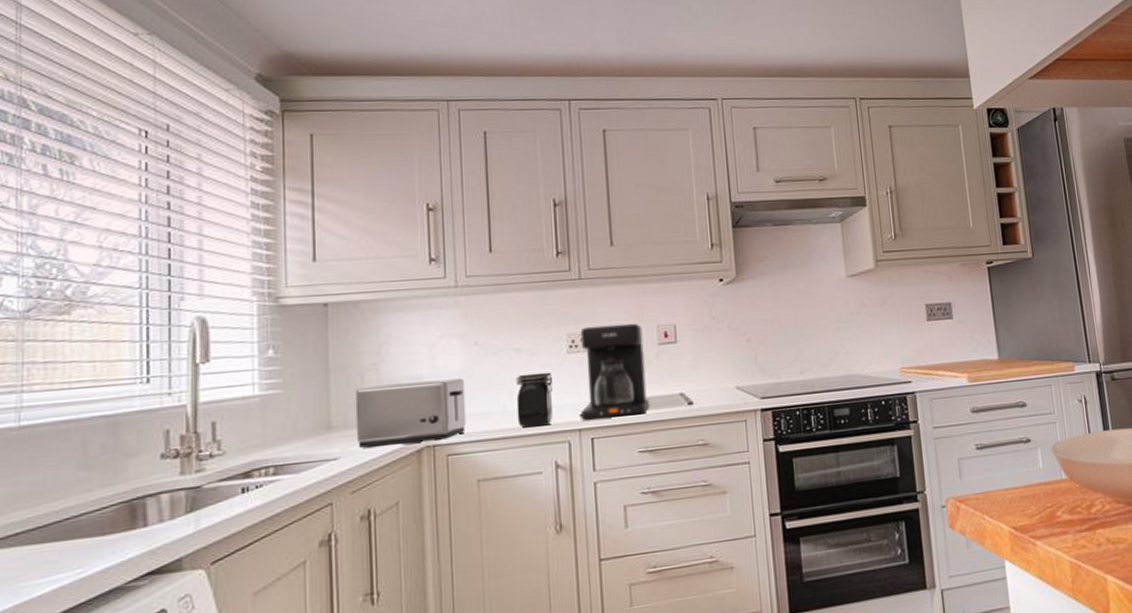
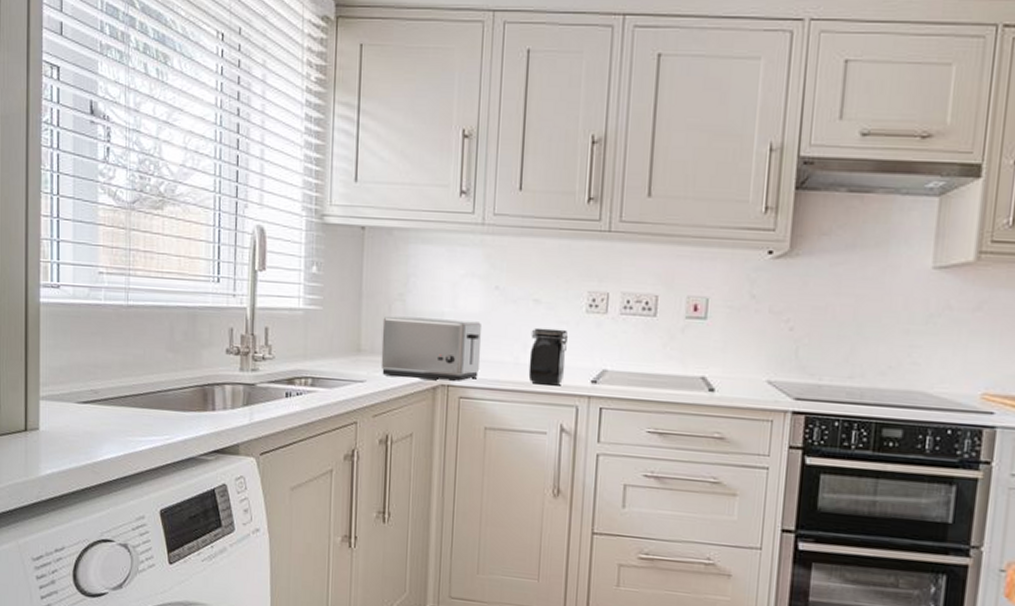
coffee maker: present [580,323,649,420] -> none [593,286,670,392]

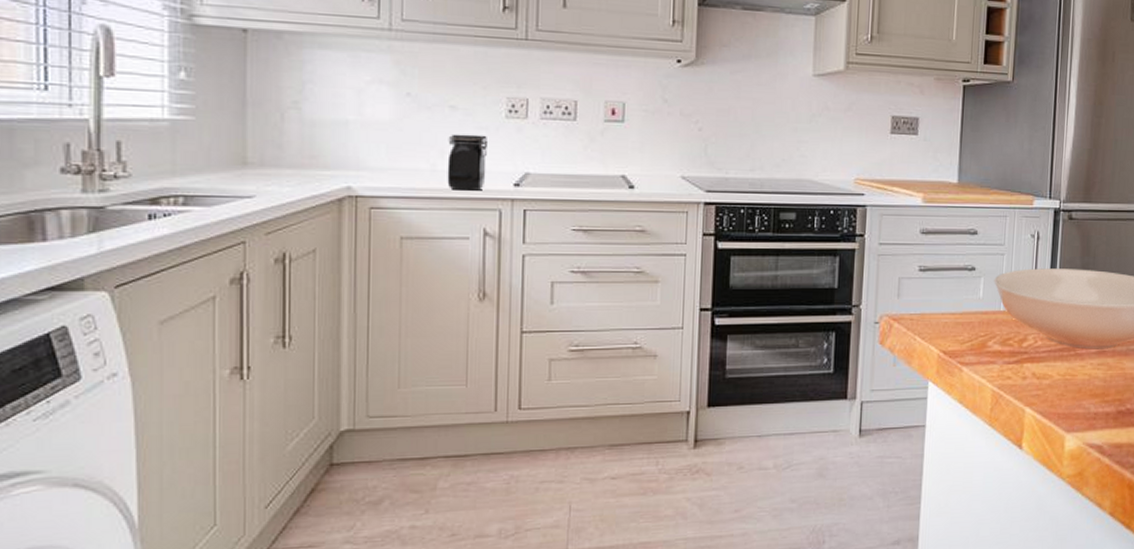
toaster: present [381,316,483,382] -> none [273,125,394,193]

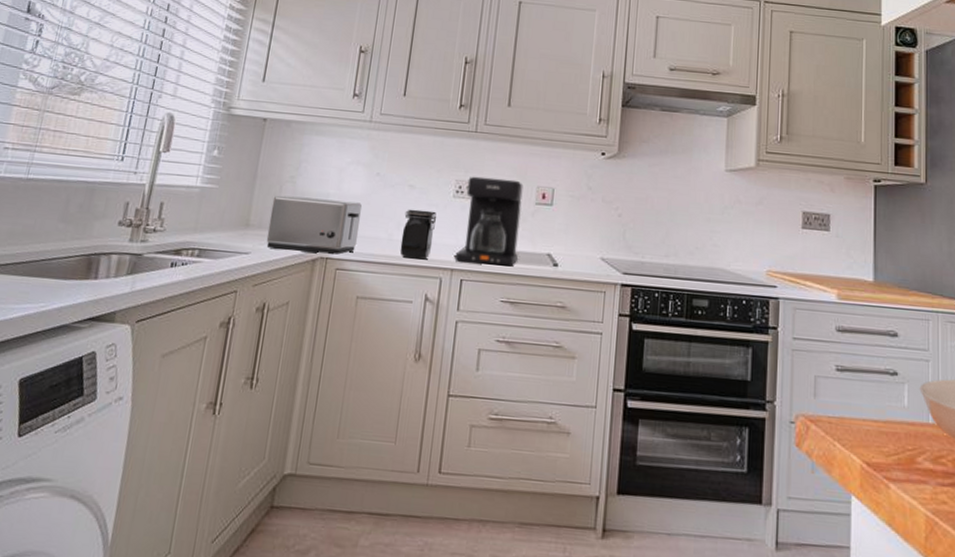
toaster: none [273,125,394,193] -> present [266,195,363,255]
coffee maker: none [516,92,589,192] -> present [456,176,523,267]

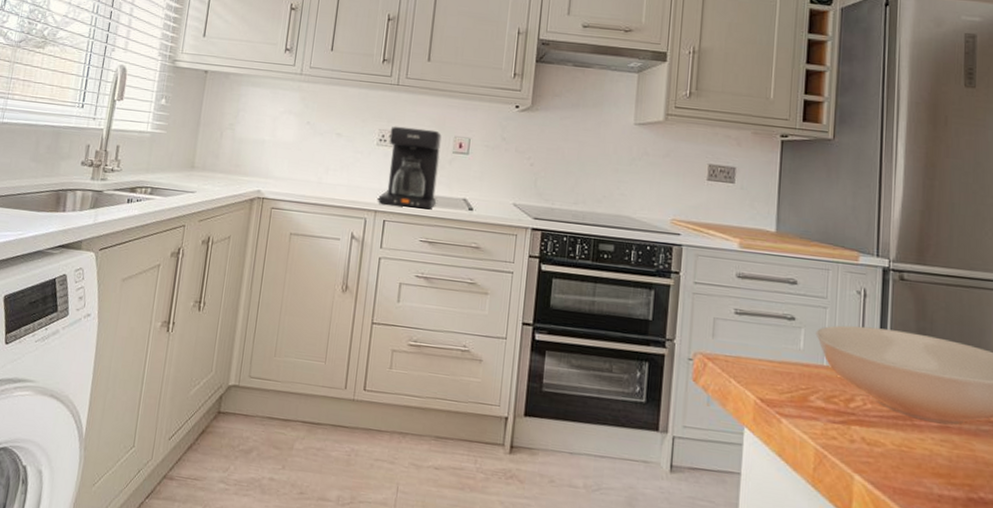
toaster: present [266,195,363,255] -> none [209,141,295,196]
jar: present [400,209,437,261] -> none [328,155,362,202]

